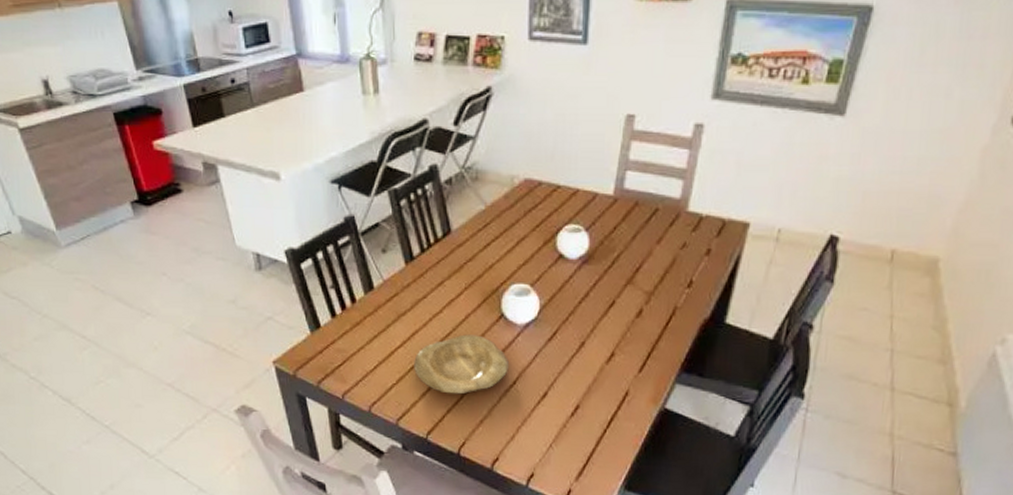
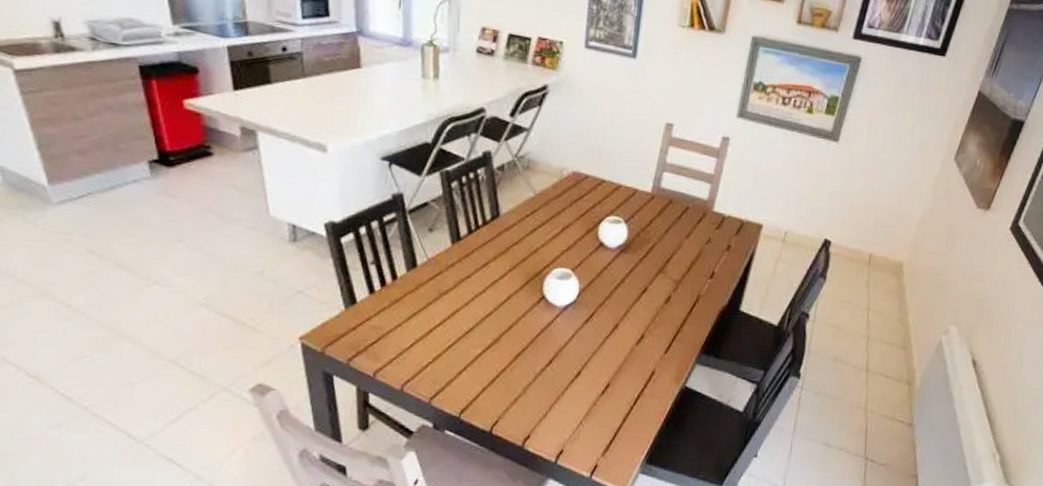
plate: present [414,334,509,394] -> none [452,314,546,373]

